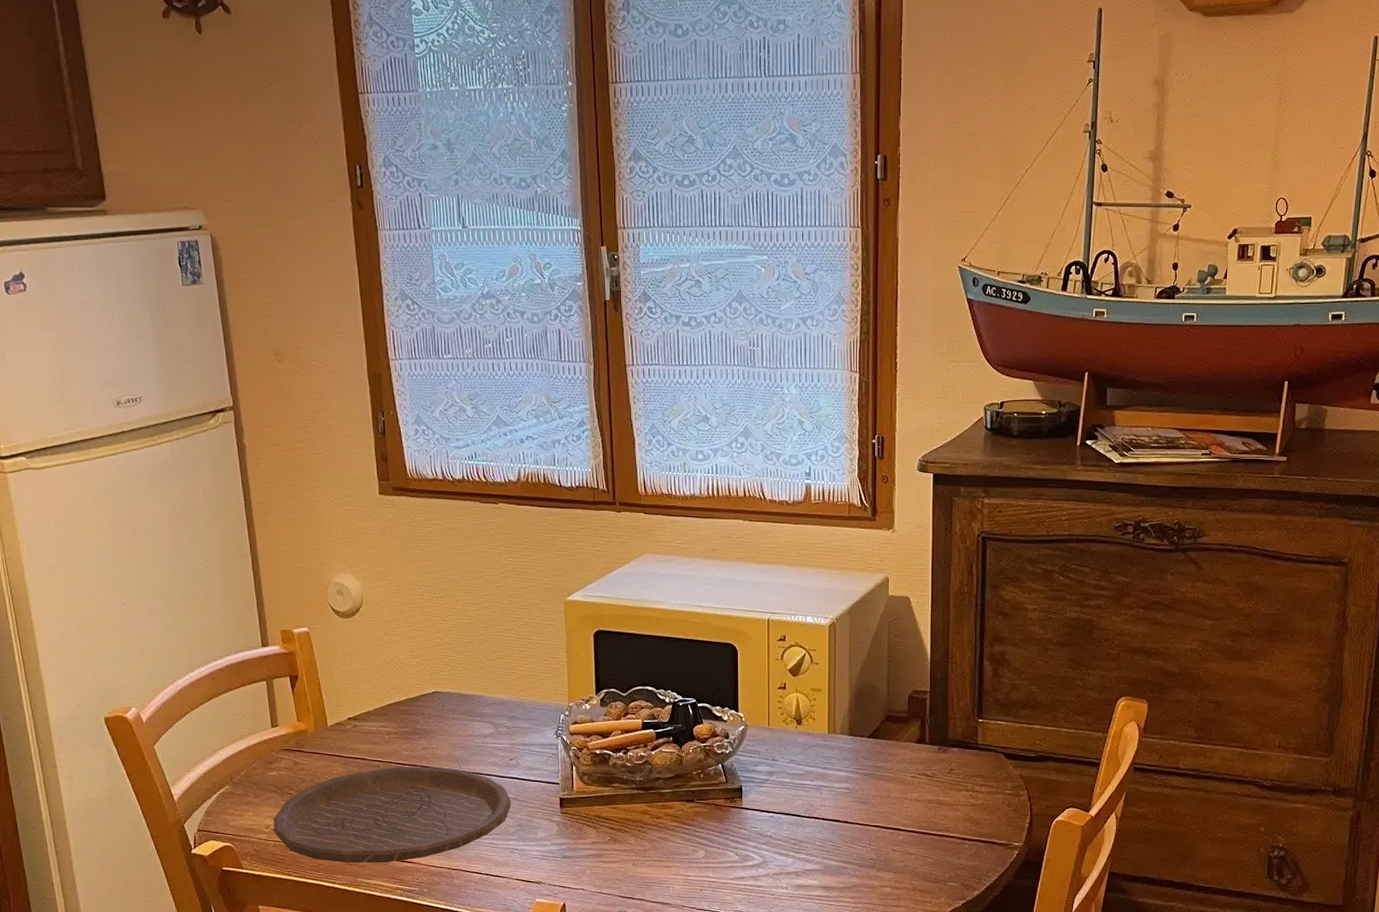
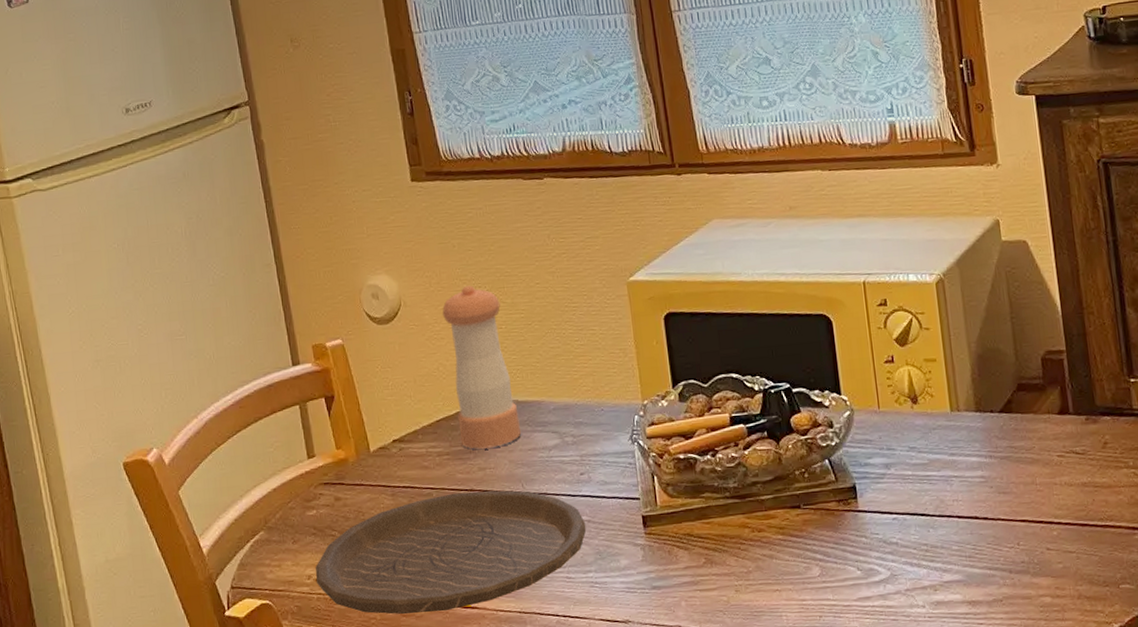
pepper shaker: none [399,591,461,732] -> present [442,285,521,450]

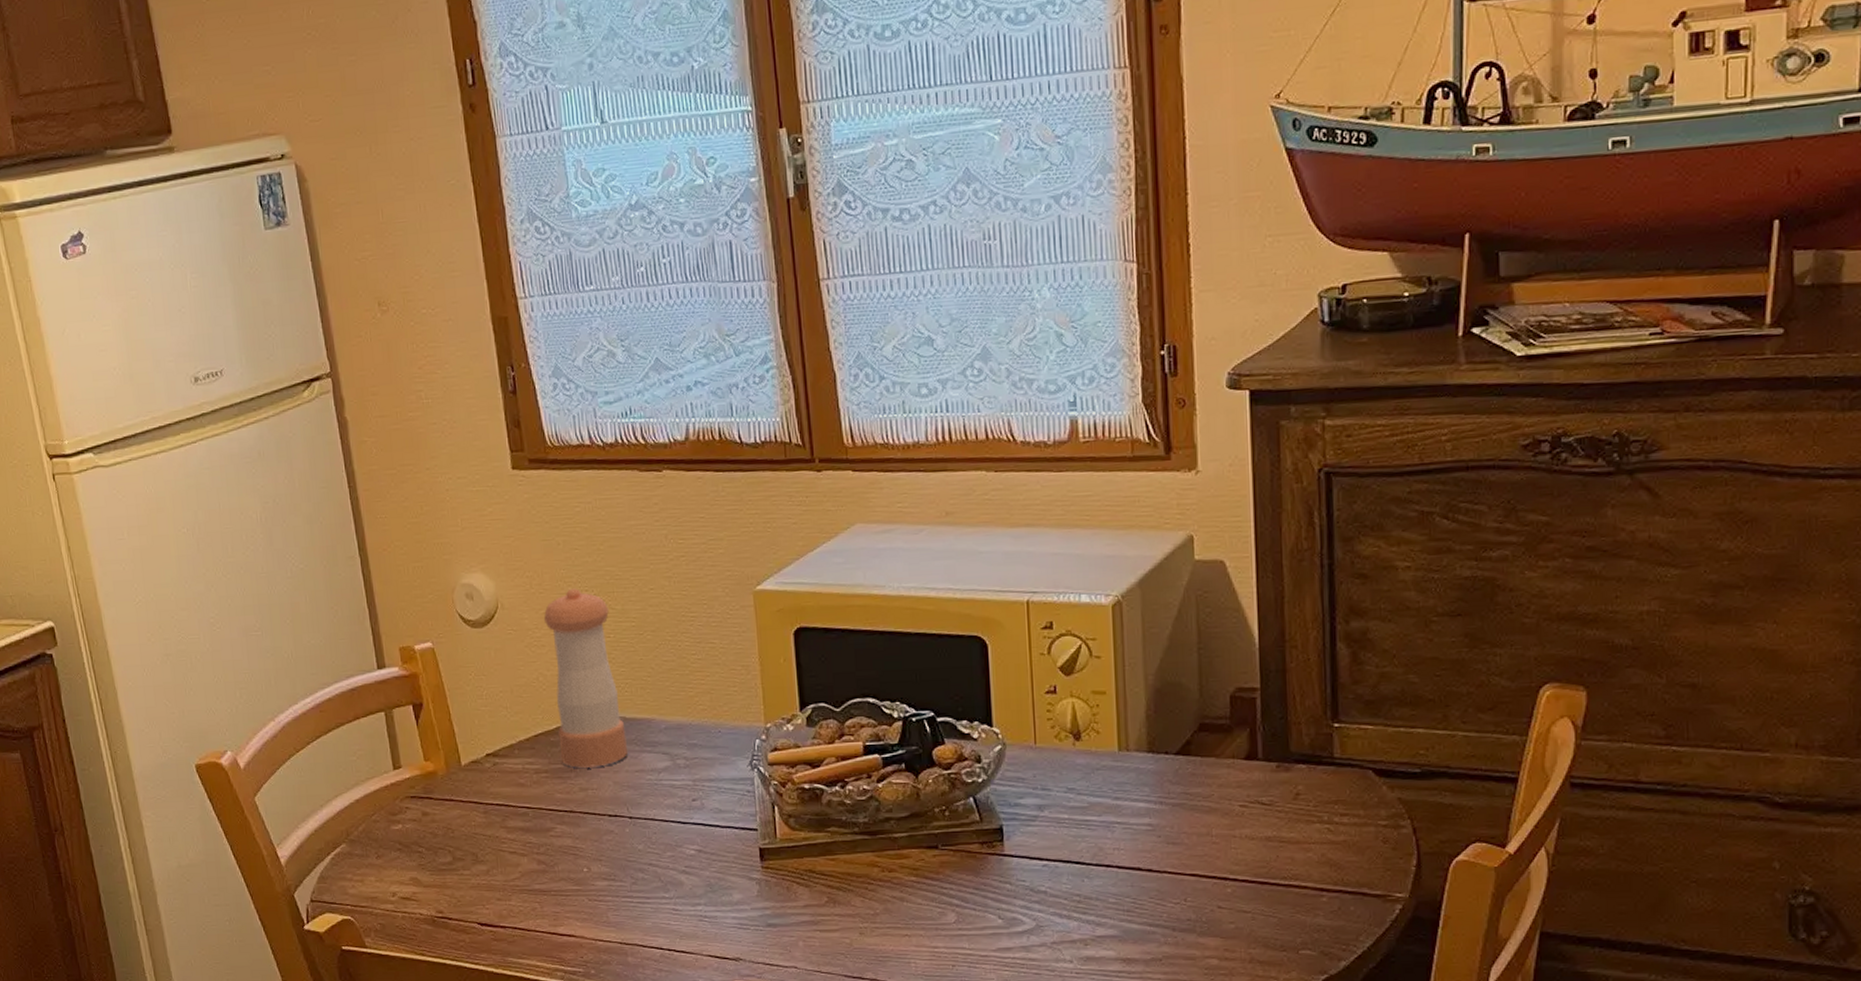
plate: present [316,490,587,615] -> none [401,813,697,939]

